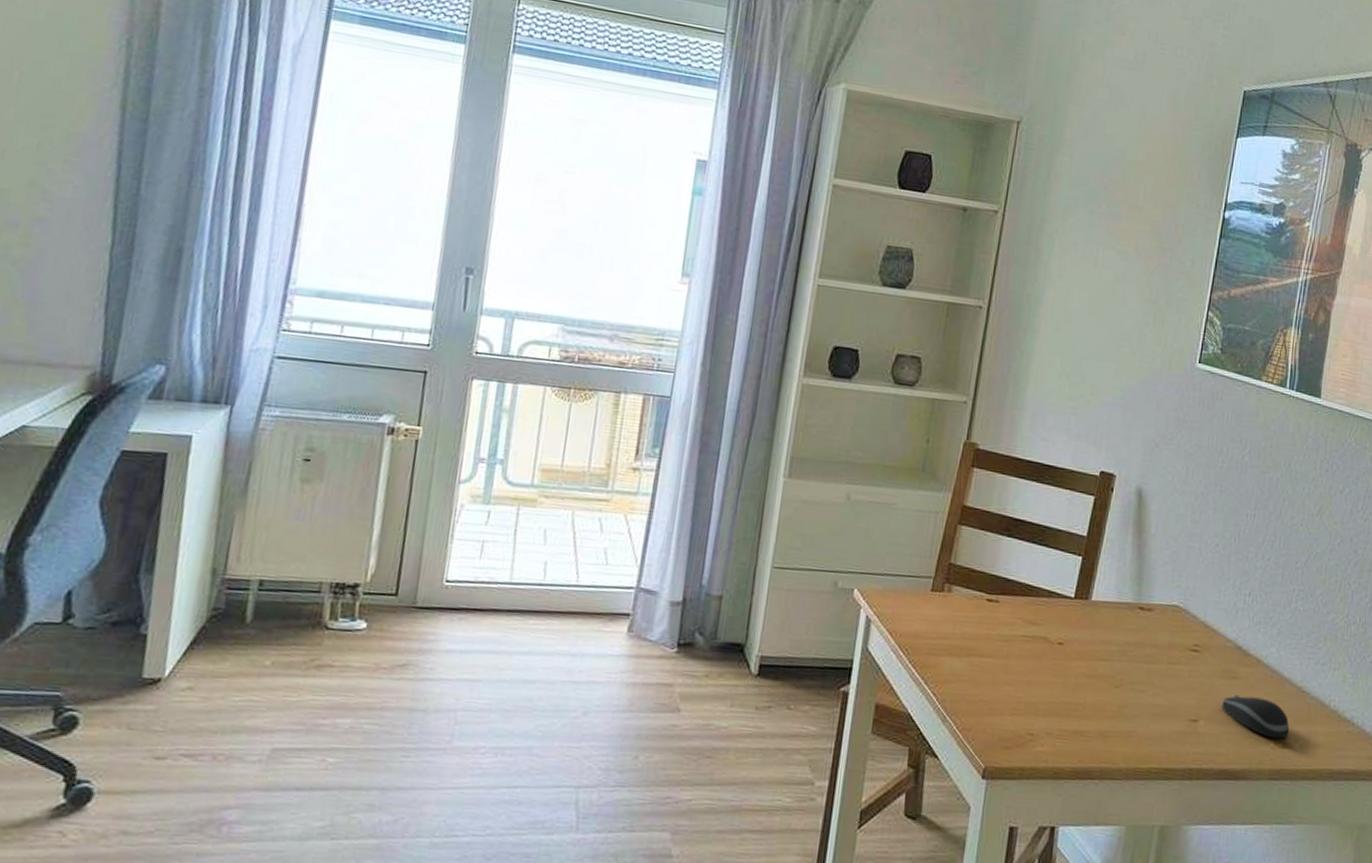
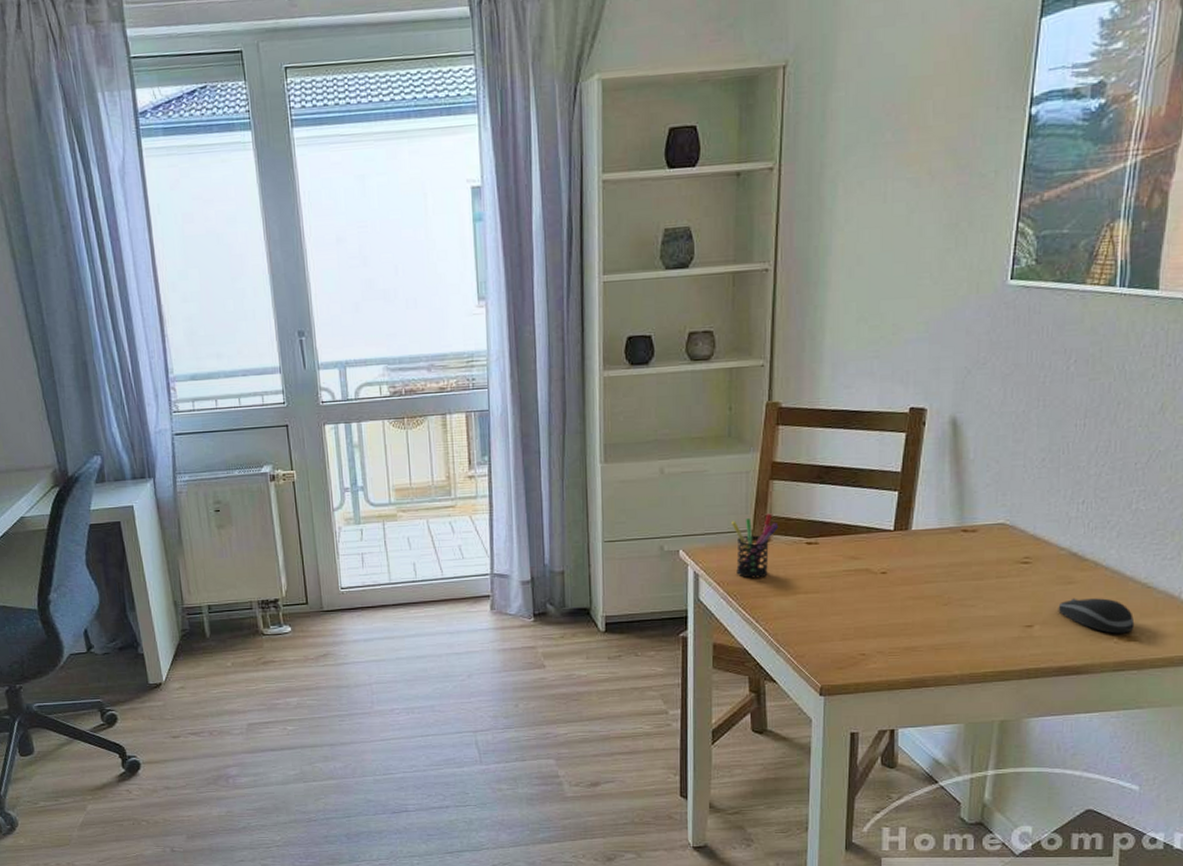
pen holder: none [911,561,962,633] -> present [732,513,779,579]

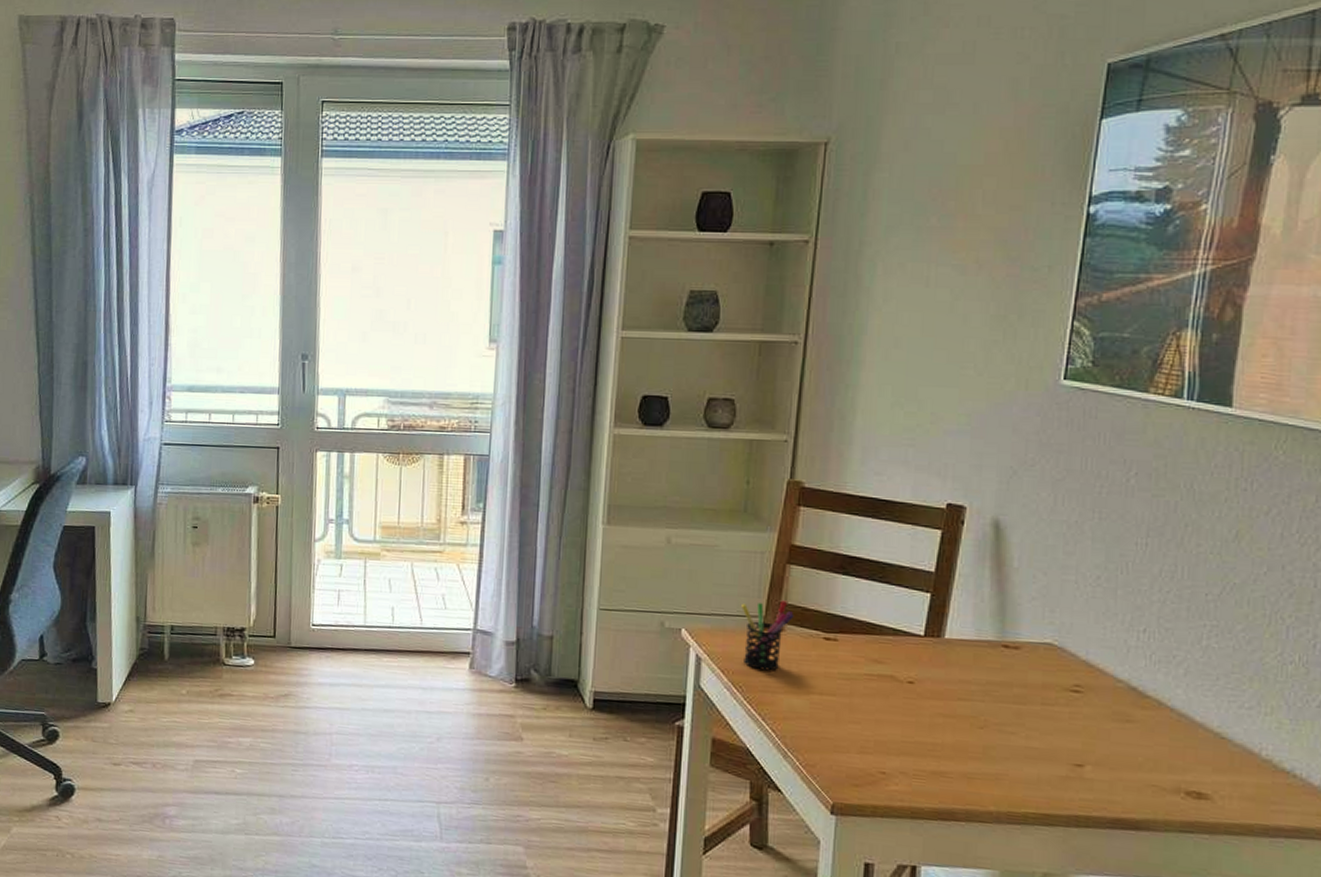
computer mouse: present [1058,598,1135,634] -> none [1113,739,1206,789]

